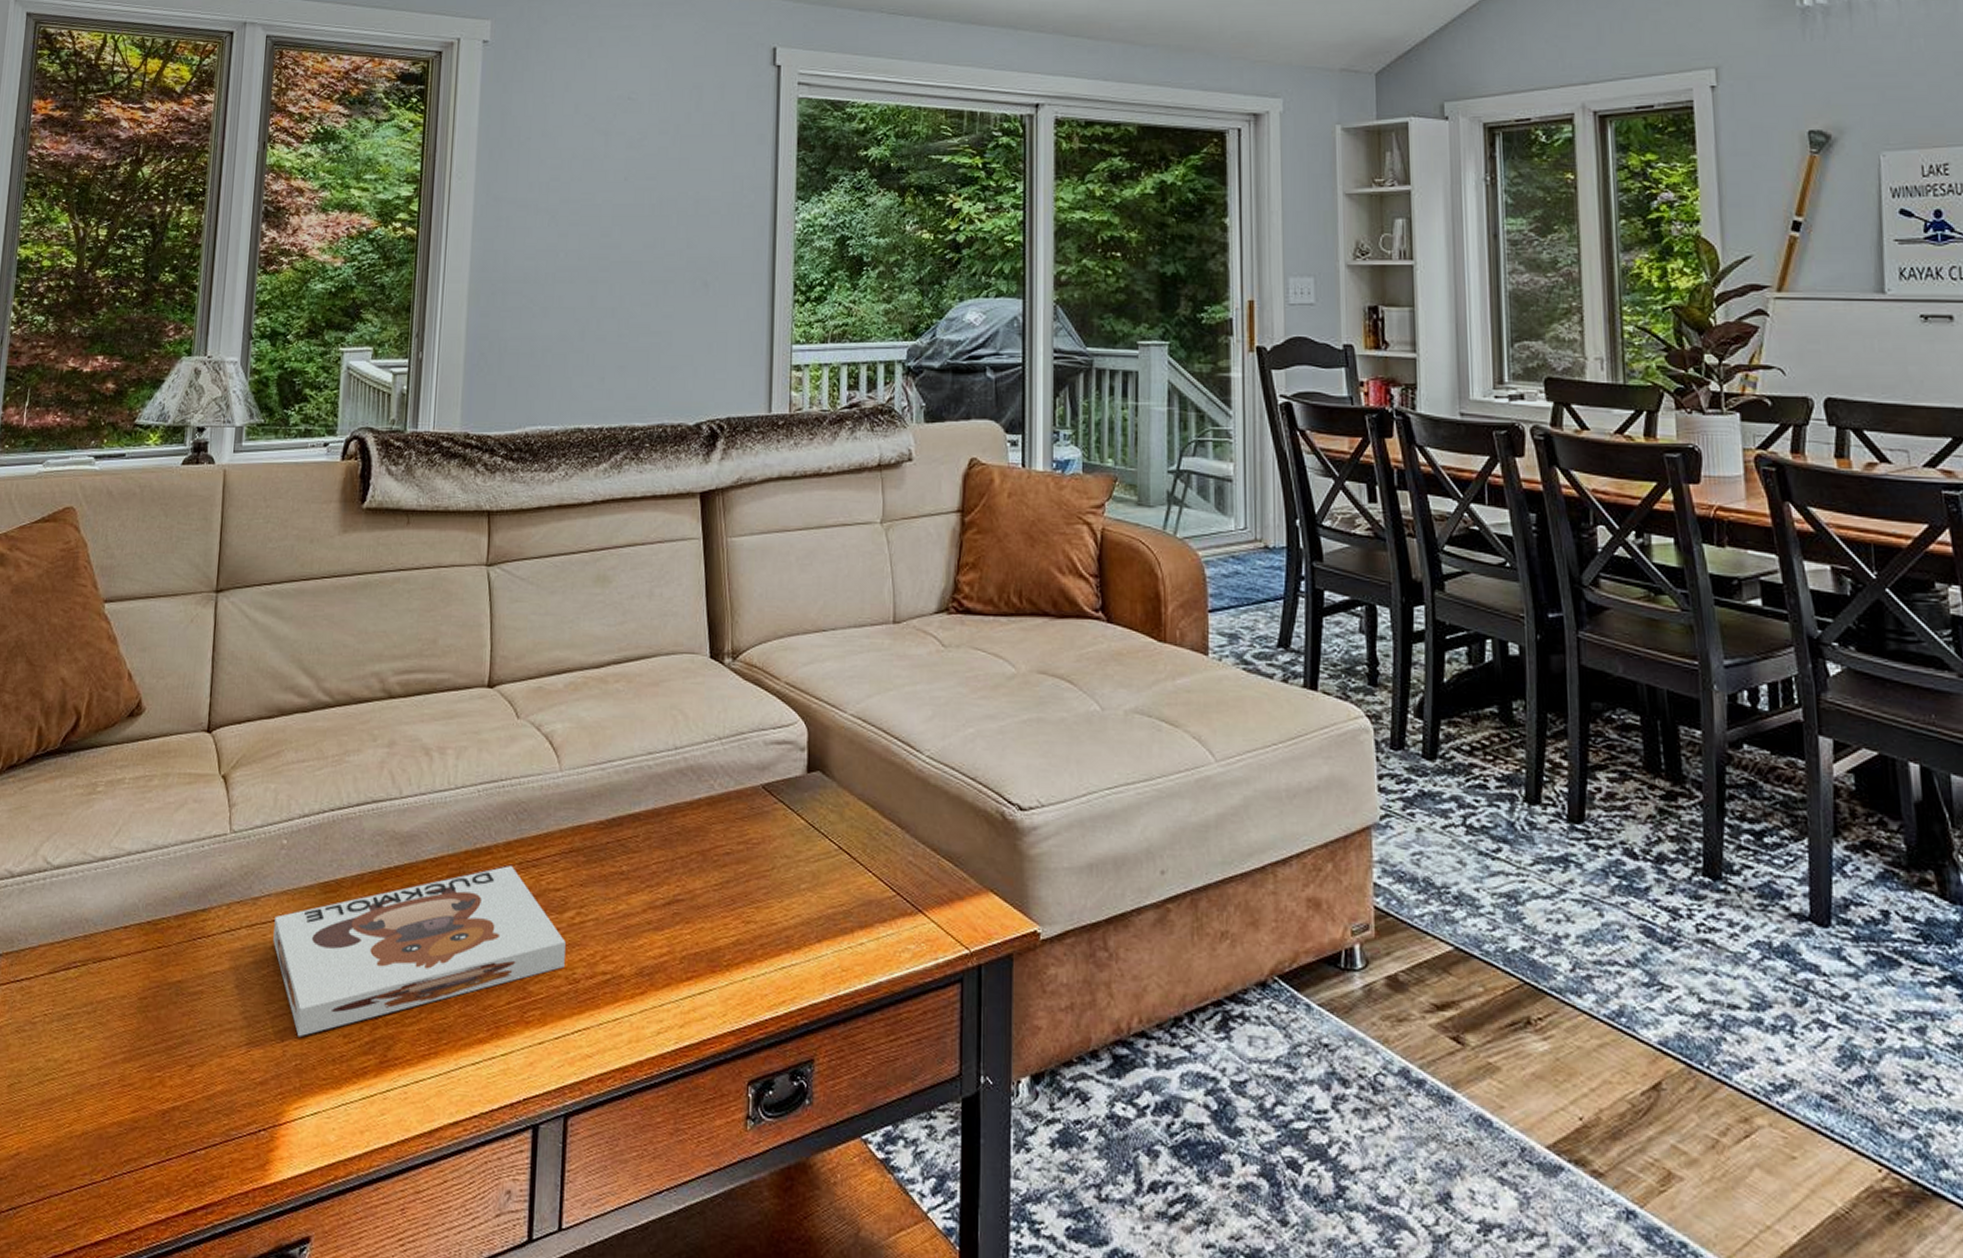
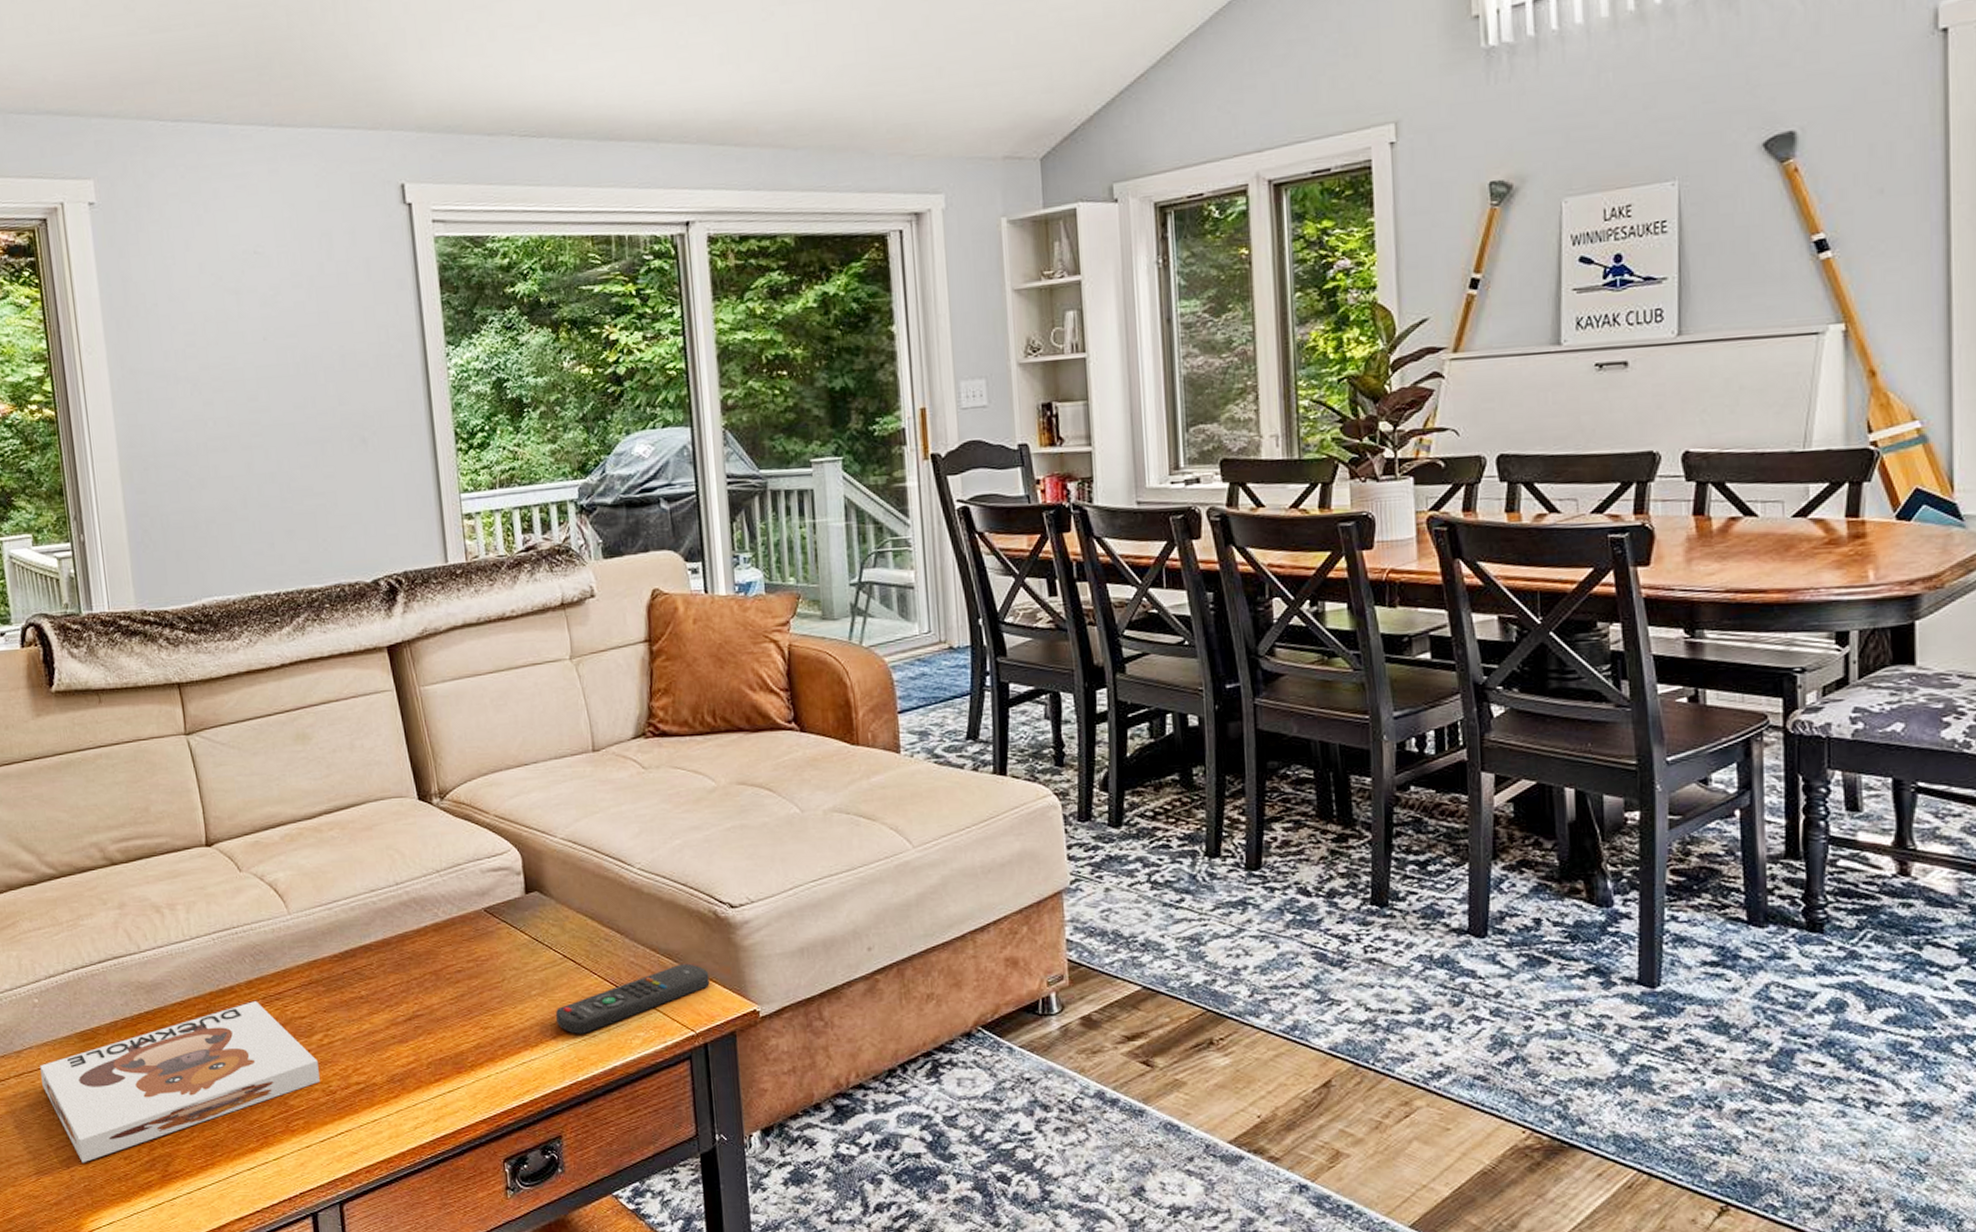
remote control: none [824,869,990,940] -> present [556,963,710,1034]

